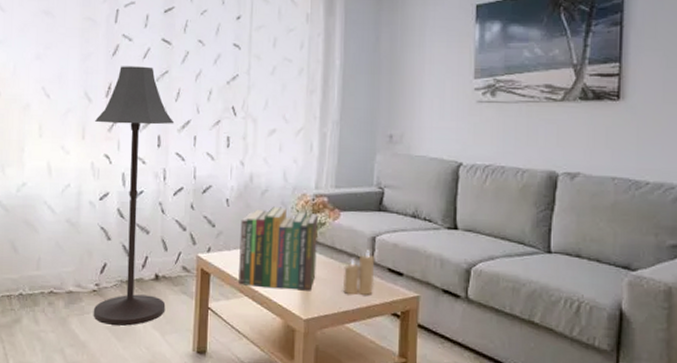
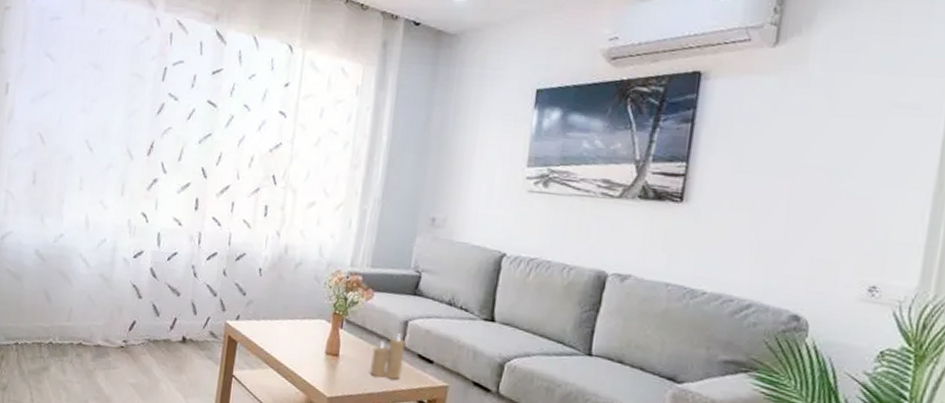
floor lamp: present [93,66,175,326] -> none [119,125,214,385]
books: present [239,206,318,291] -> none [265,280,351,369]

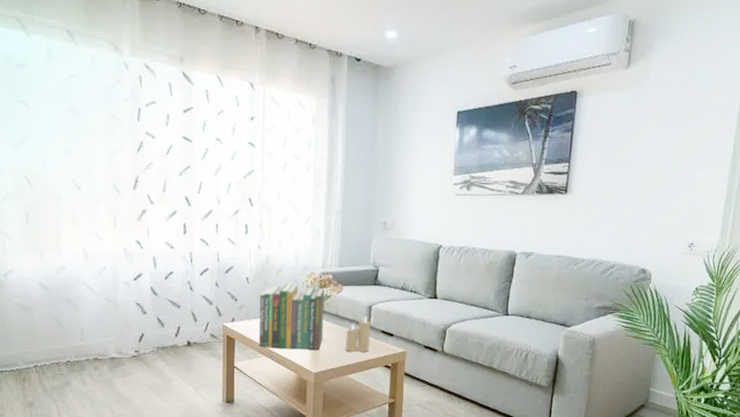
books: none [265,280,351,369] -> present [259,283,324,351]

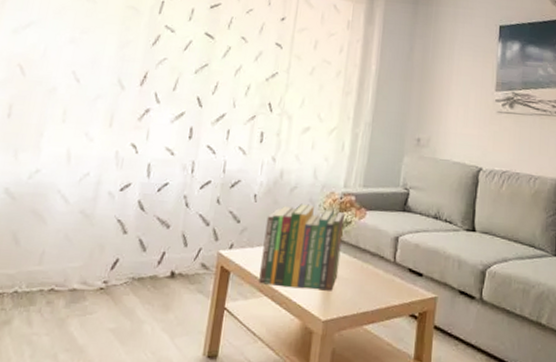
candle: present [346,317,371,353] -> none [364,250,397,296]

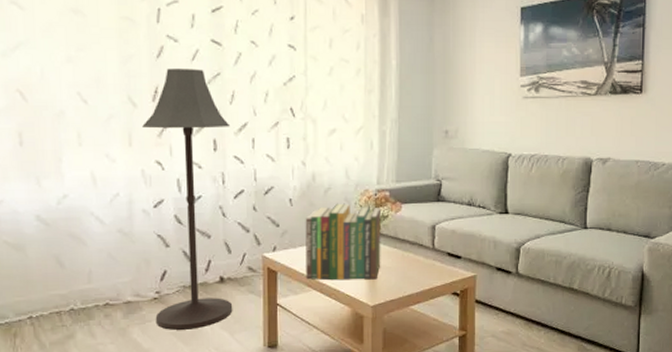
floor lamp: none [96,56,209,328] -> present [142,68,233,330]

